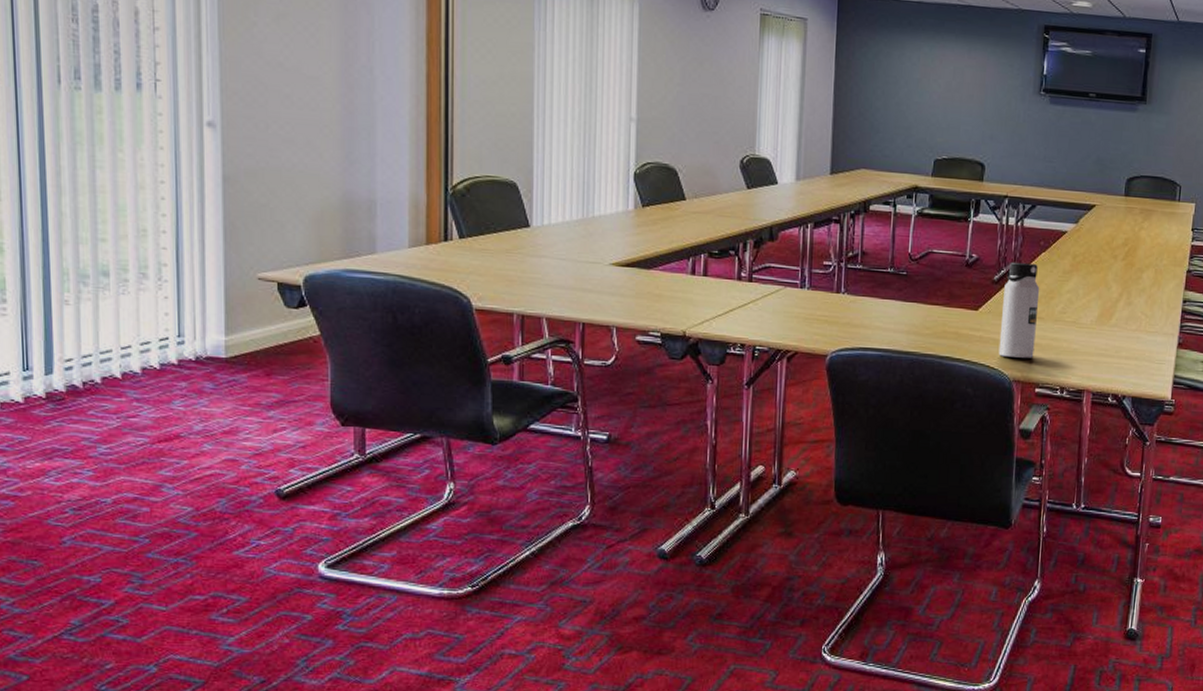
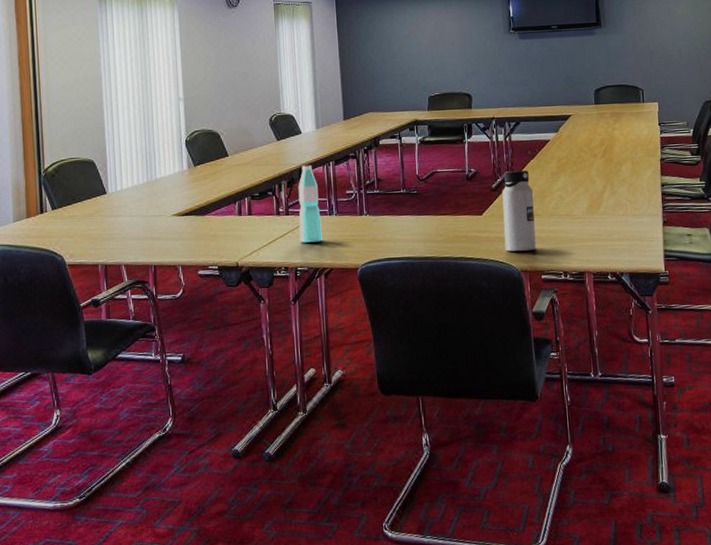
water bottle: none [762,223,791,319] -> present [298,165,322,243]

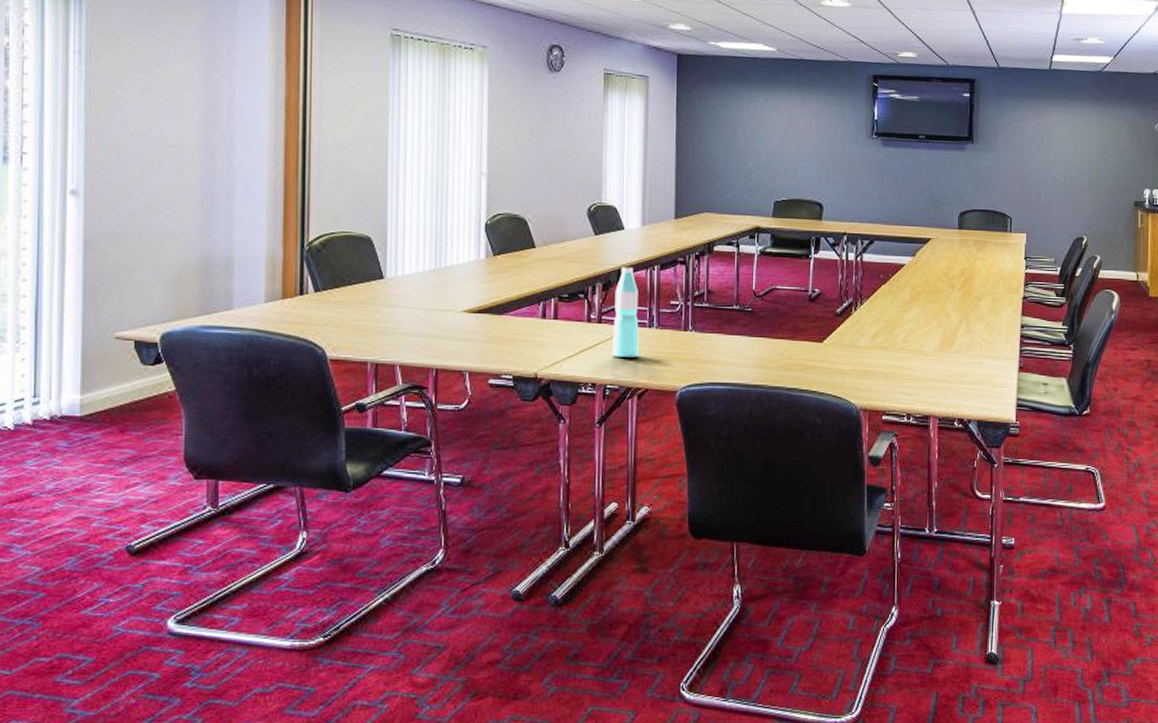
water bottle: present [502,170,536,252] -> none [844,295,882,387]

